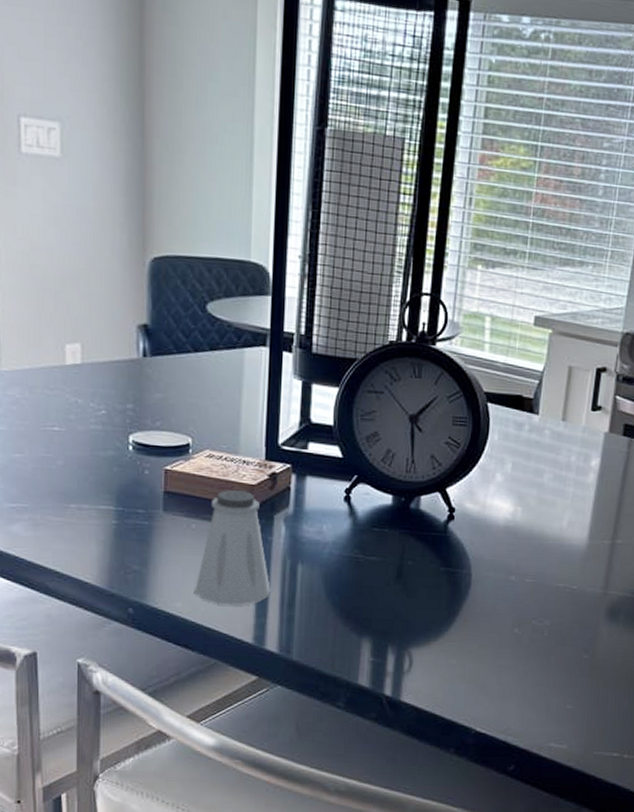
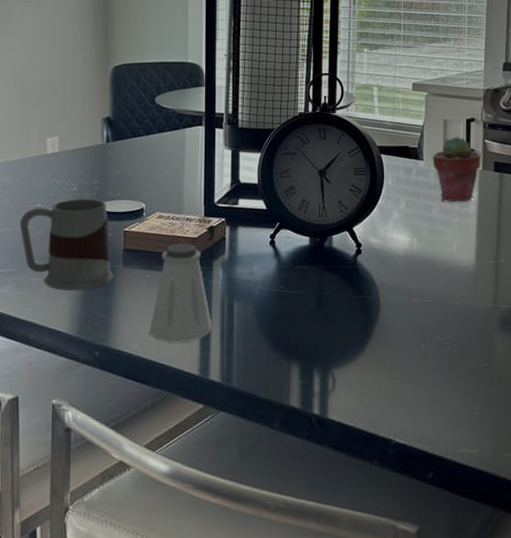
mug: none [33,424,151,537] -> present [20,198,113,291]
potted succulent: none [549,388,609,469] -> present [432,136,481,202]

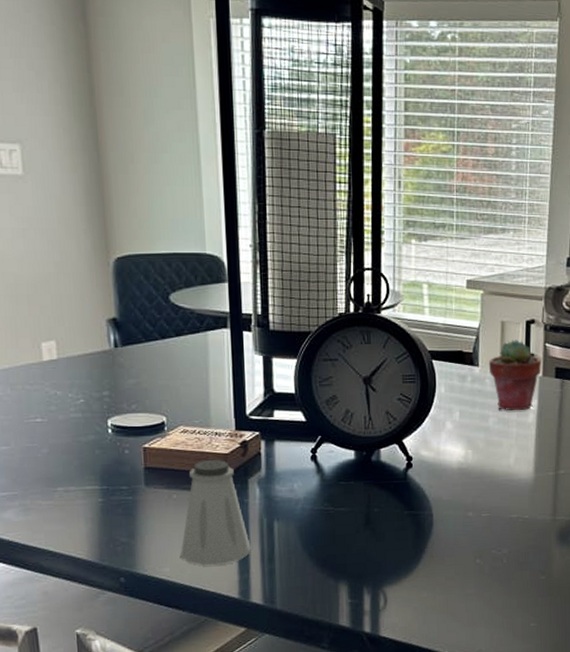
mug: present [20,198,113,291] -> none [18,412,135,515]

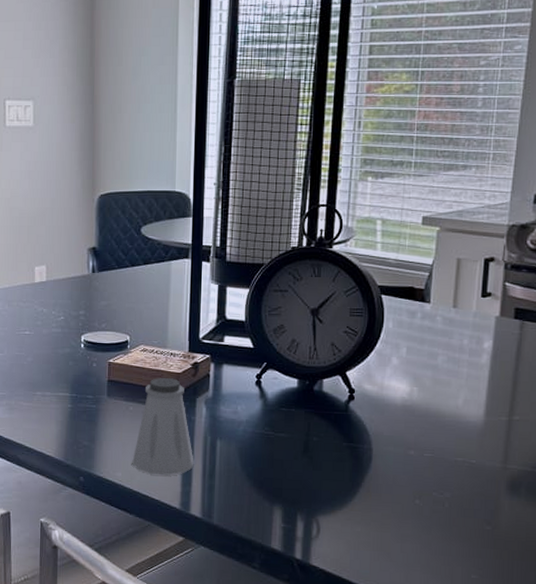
potted succulent: present [488,340,541,411] -> none [440,277,499,351]

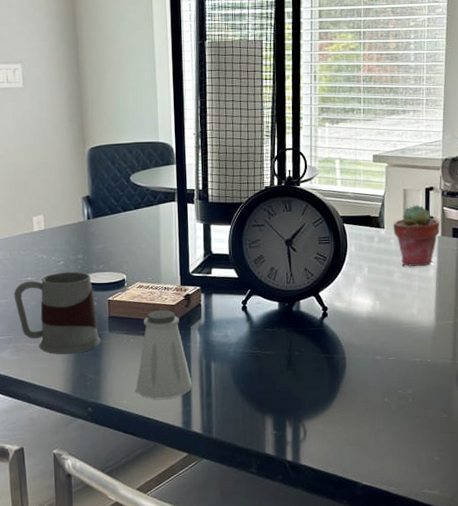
mug: none [10,328,98,418] -> present [14,271,101,355]
potted succulent: none [440,277,499,351] -> present [393,205,440,267]

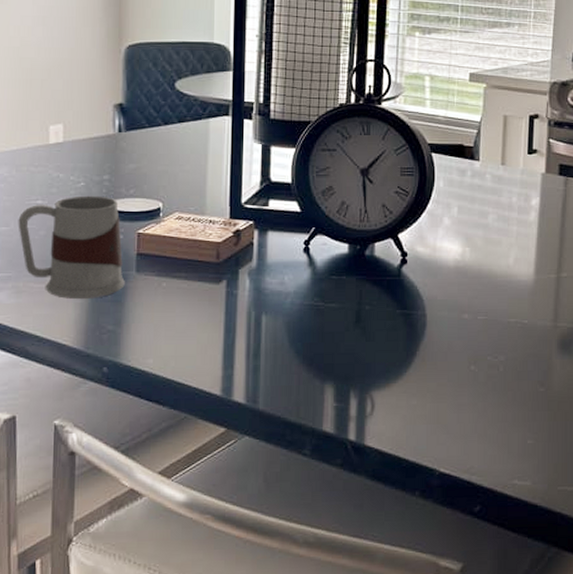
saltshaker: present [136,310,192,399] -> none [165,248,237,359]
potted succulent: present [393,205,440,267] -> none [489,134,544,209]

